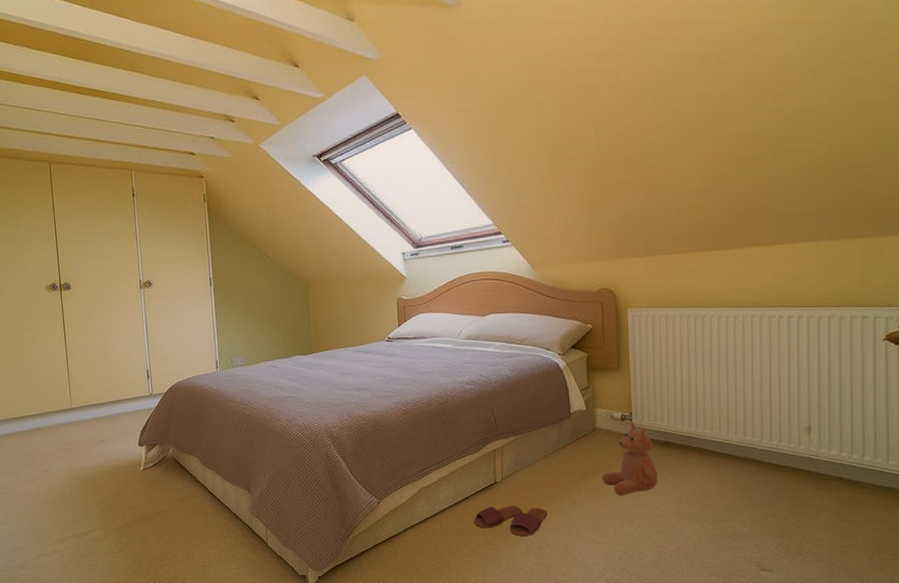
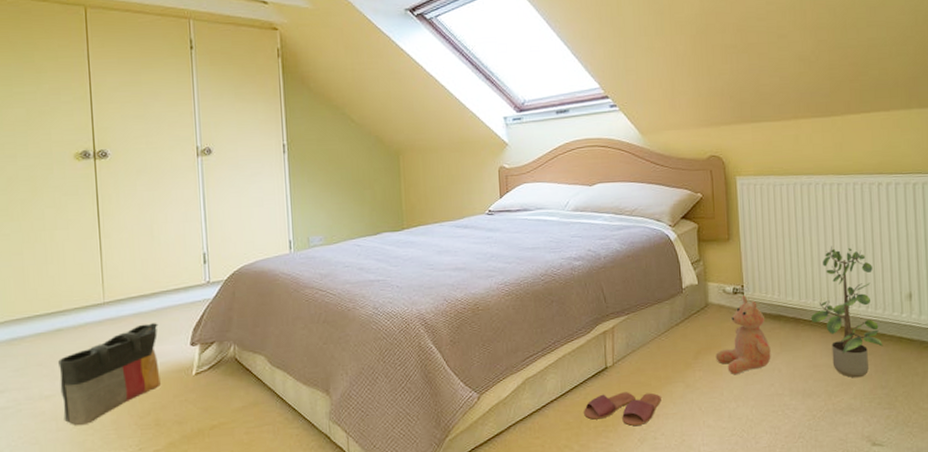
tote bag: none [38,426,116,506] -> present [57,323,161,426]
potted plant: none [700,377,777,506] -> present [810,245,883,378]

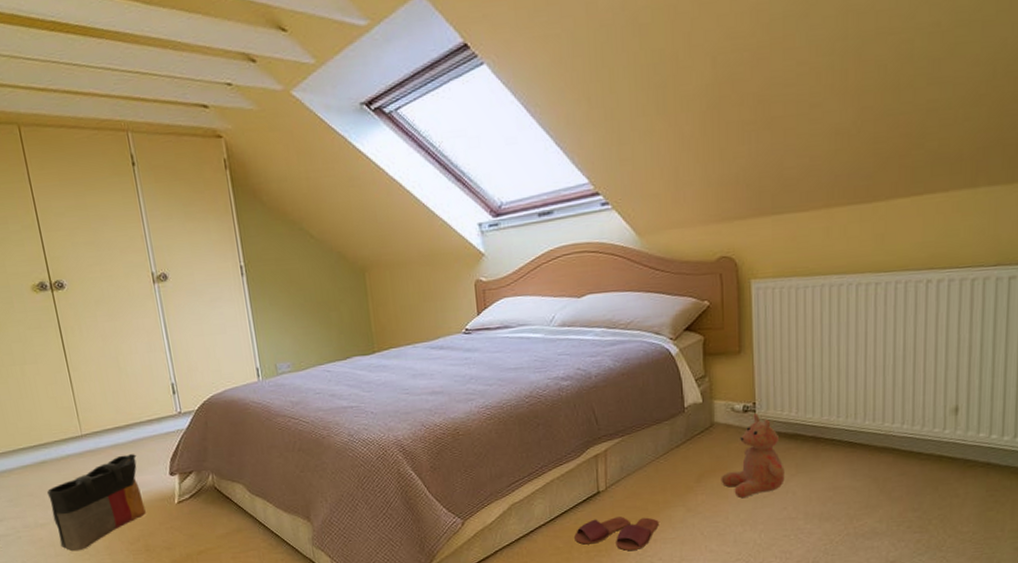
potted plant: present [810,245,883,378] -> none [833,355,919,501]

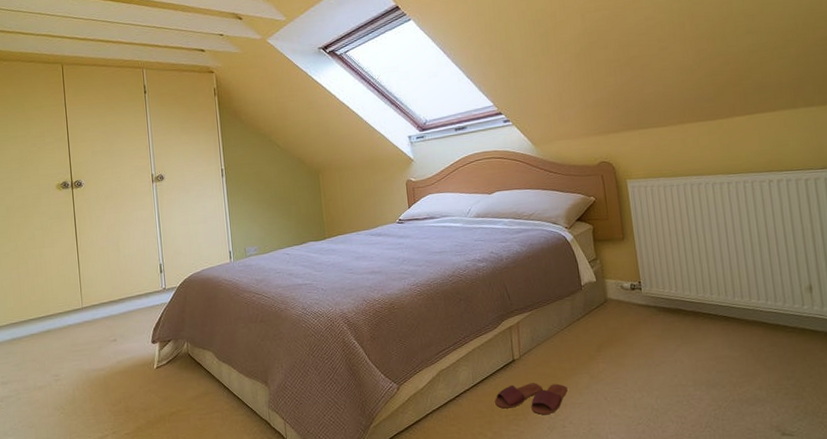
tote bag: present [46,454,146,552] -> none [47,324,129,412]
stuffed animal: present [721,413,785,498] -> none [617,291,673,366]

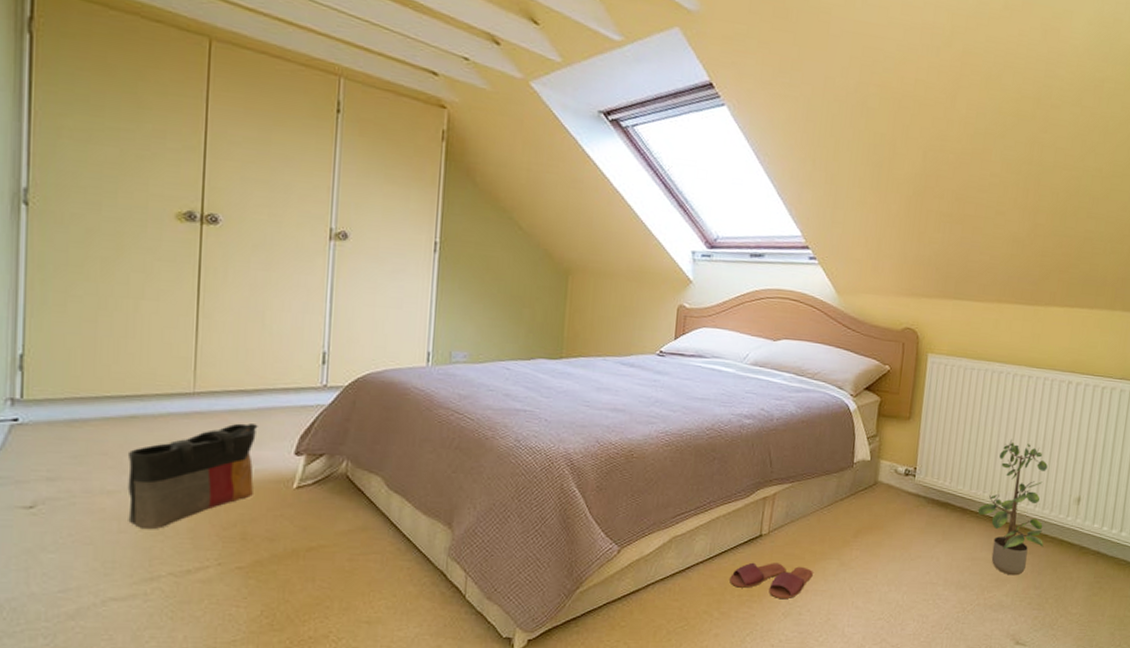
tote bag: none [47,324,129,412] -> present [127,423,258,530]
potted plant: none [709,241,786,369] -> present [977,439,1048,576]

